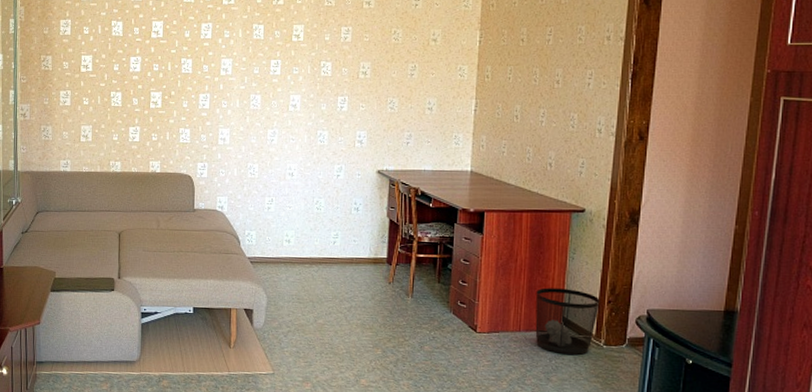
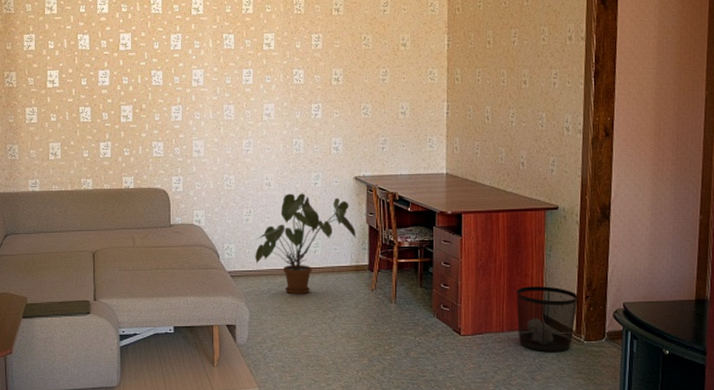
house plant: none [275,184,376,284] -> present [255,193,356,295]

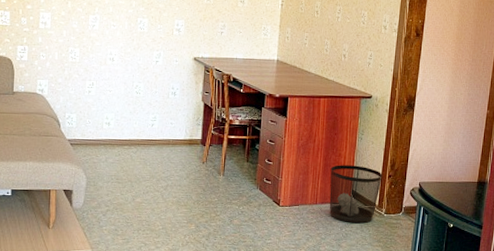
house plant: present [255,193,356,295] -> none [95,69,192,164]

